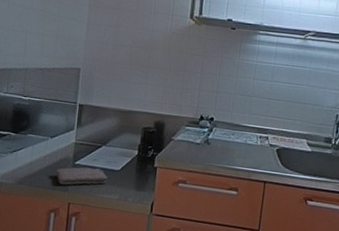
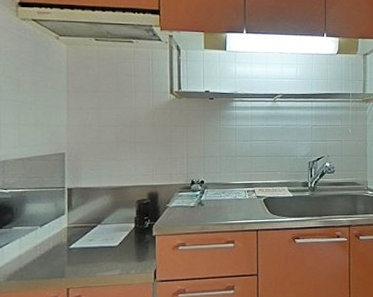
washcloth: present [55,167,108,186] -> none [49,247,106,272]

